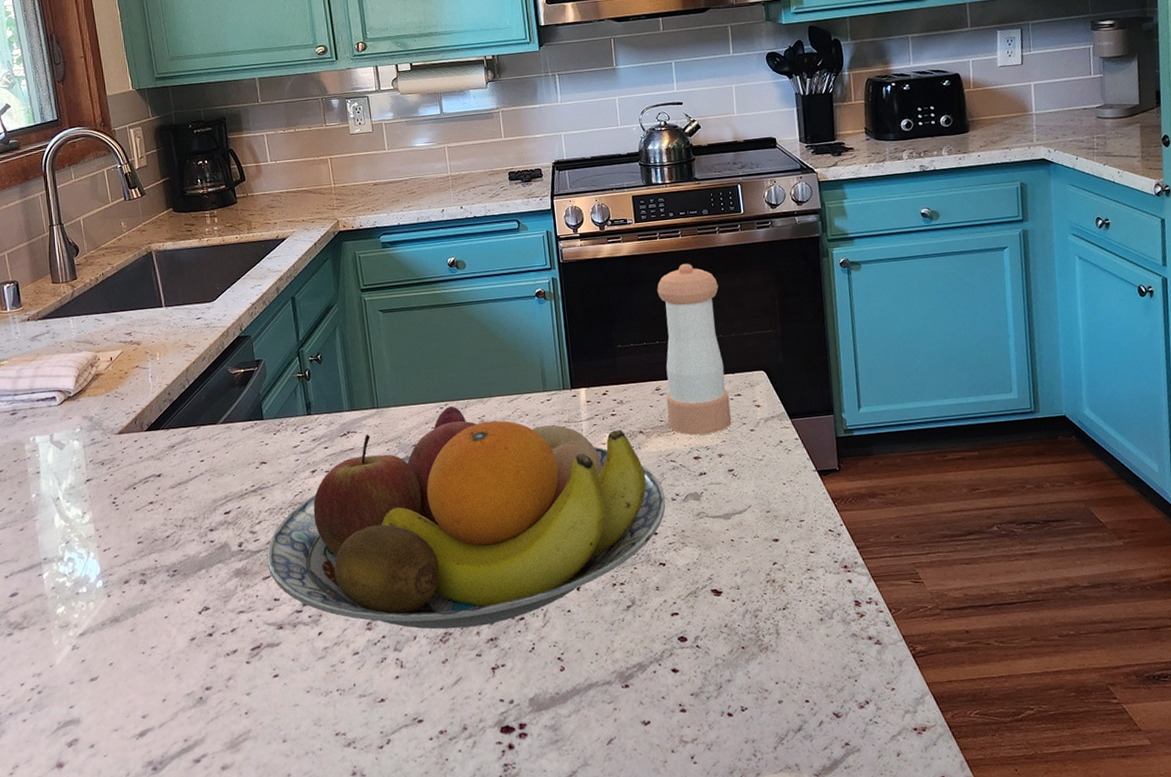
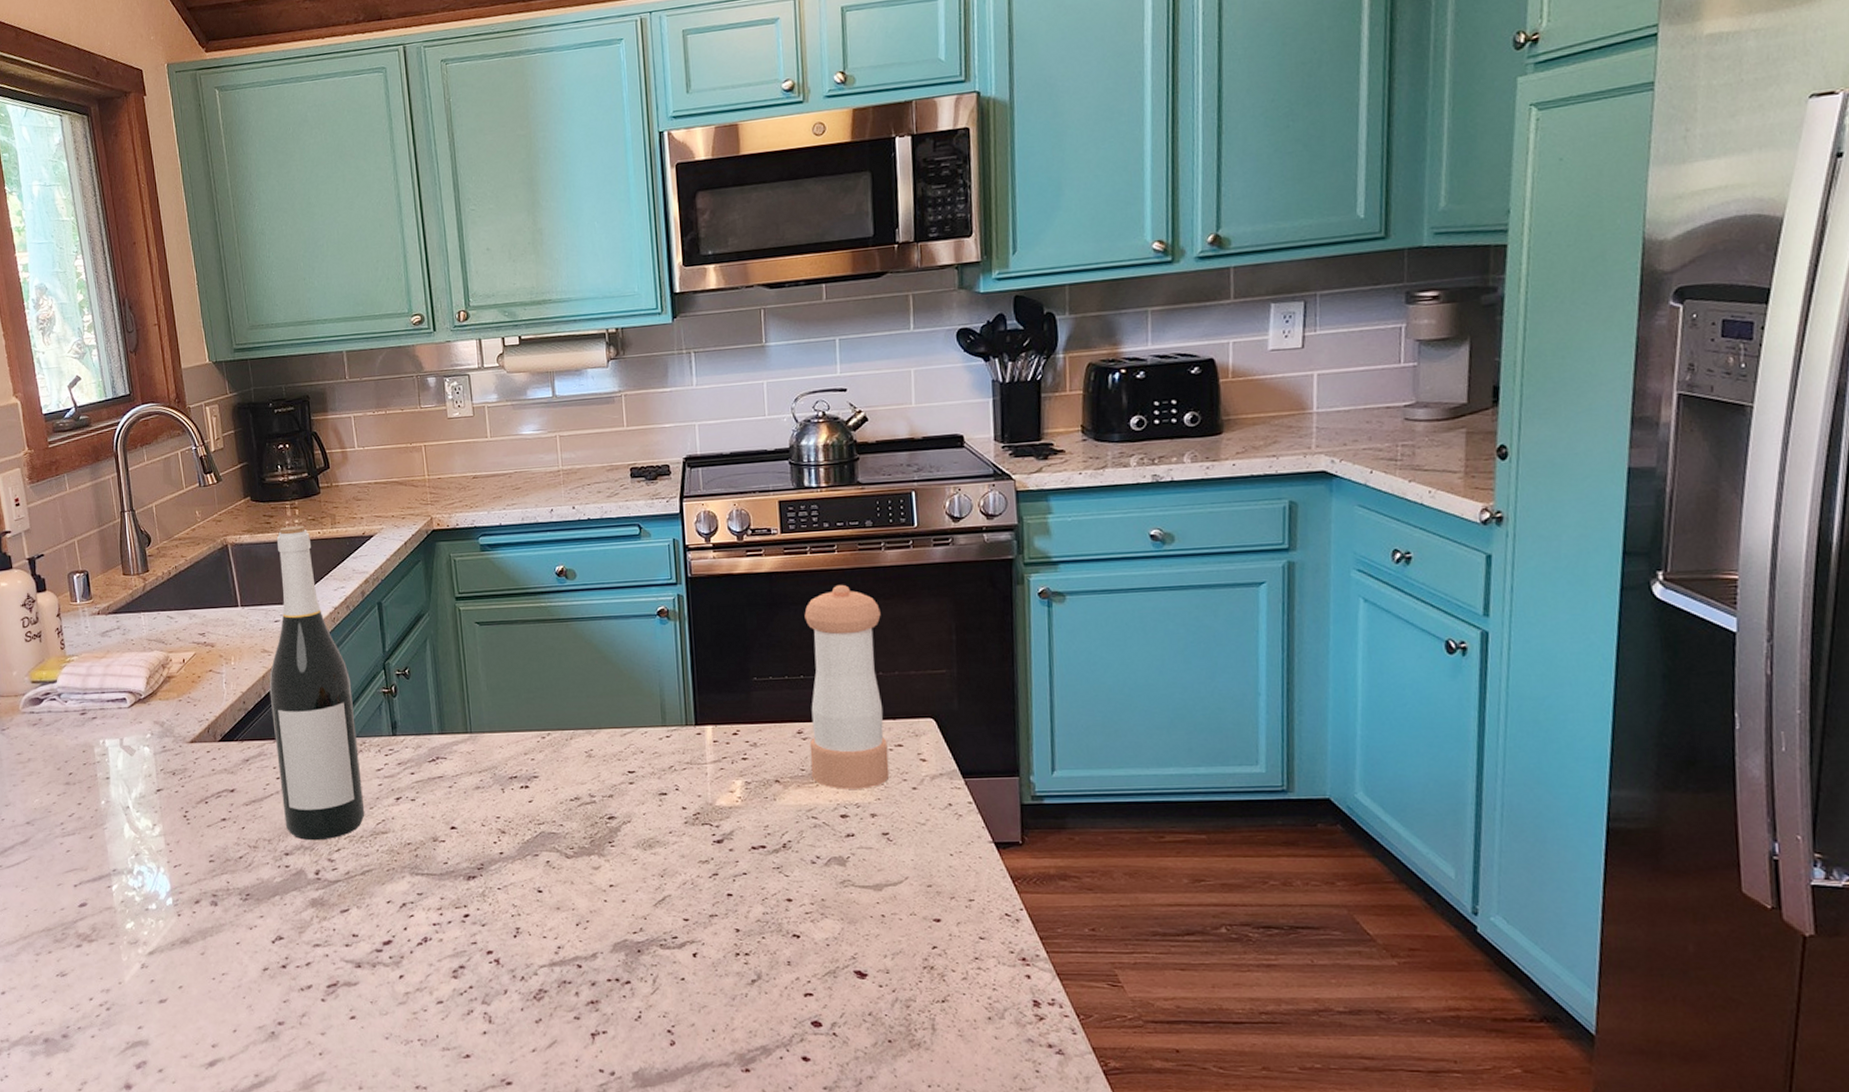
wine bottle: none [192,231,284,516] -> present [269,525,365,841]
fruit bowl: present [266,406,666,630] -> none [345,736,804,986]

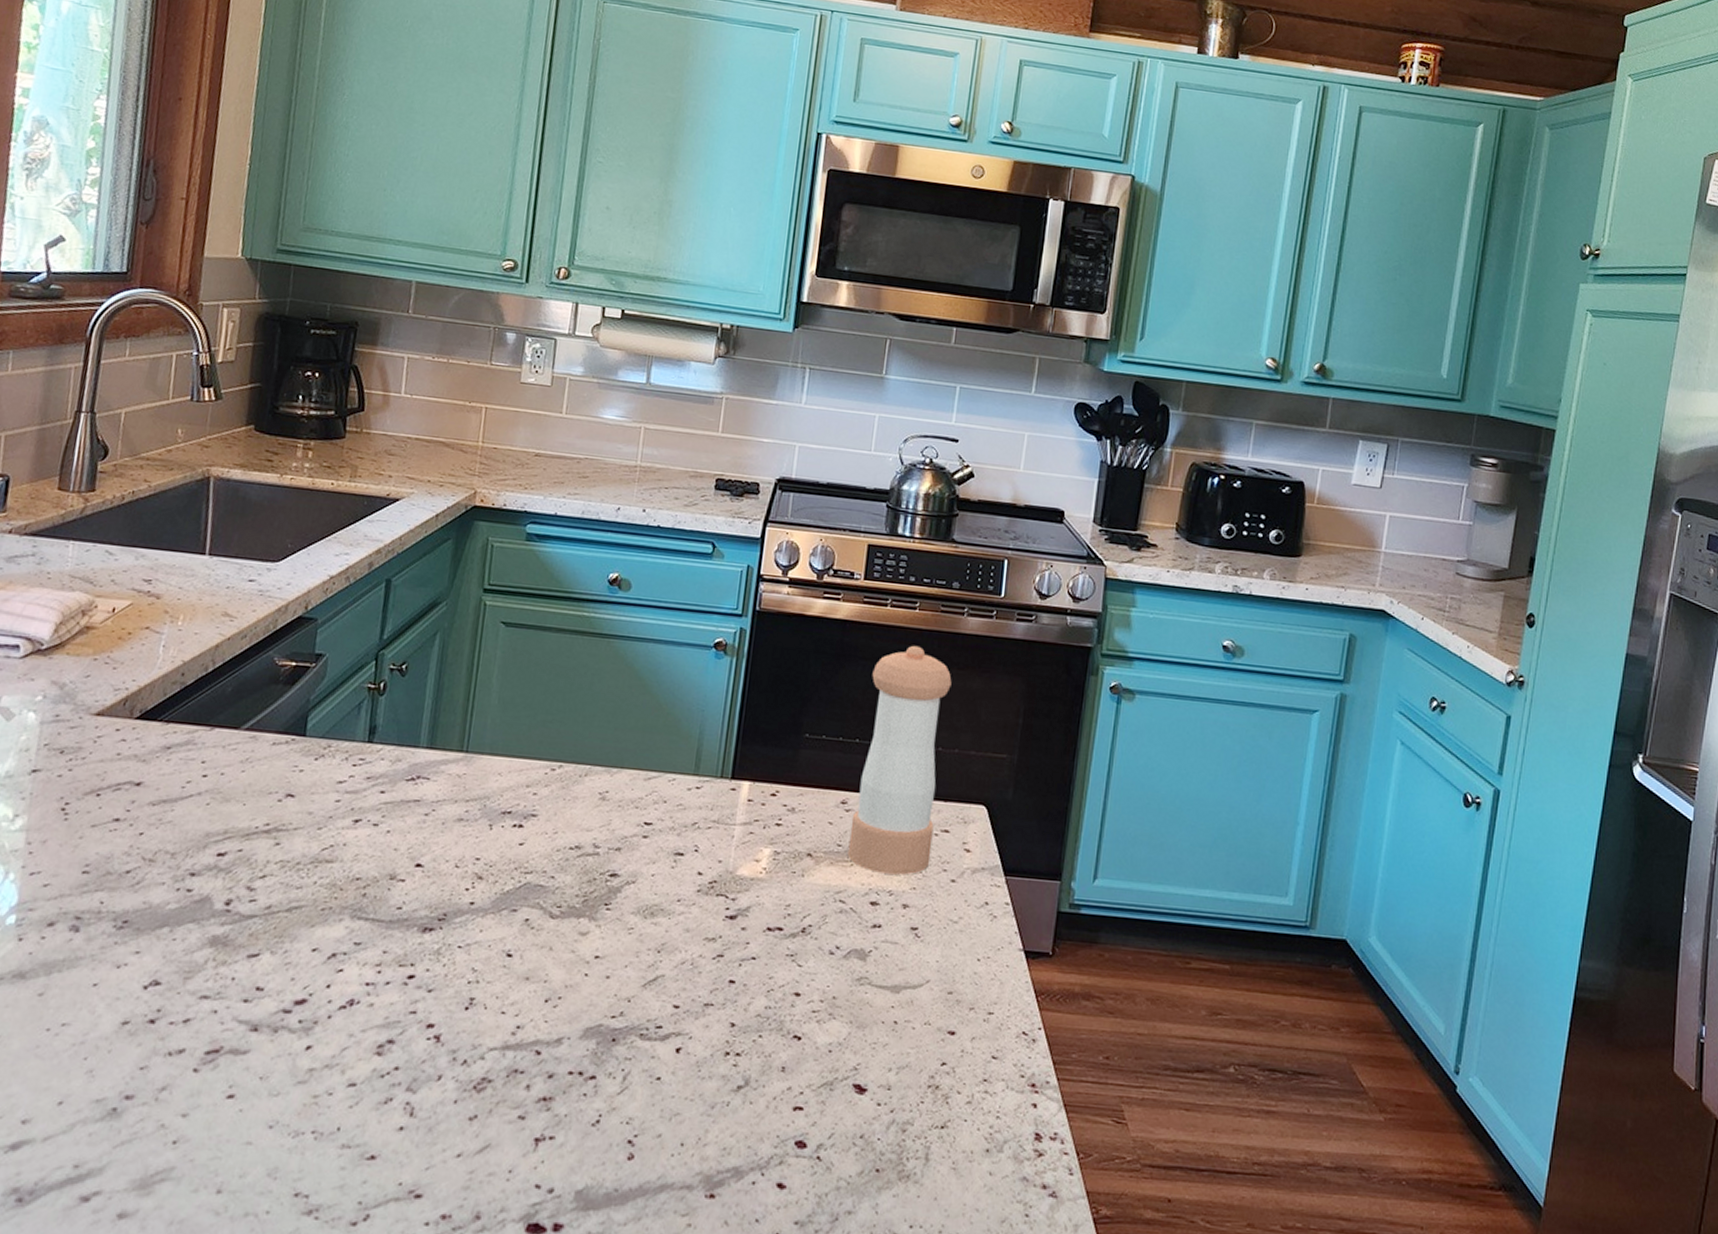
wine bottle: present [269,525,365,841] -> none [199,469,331,862]

